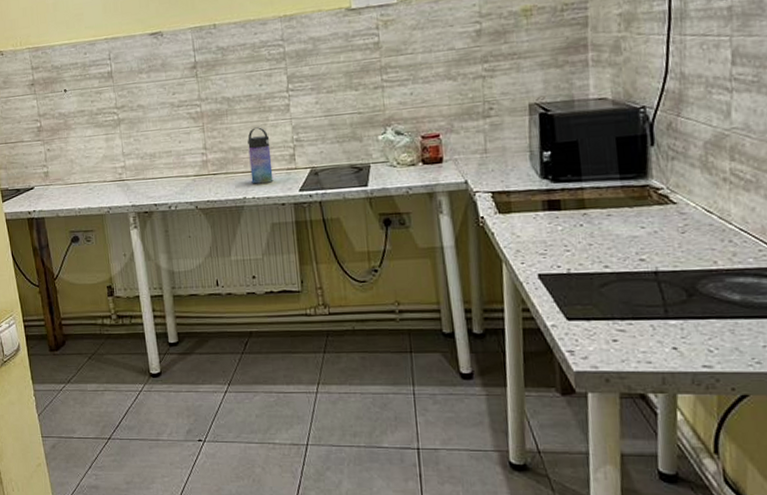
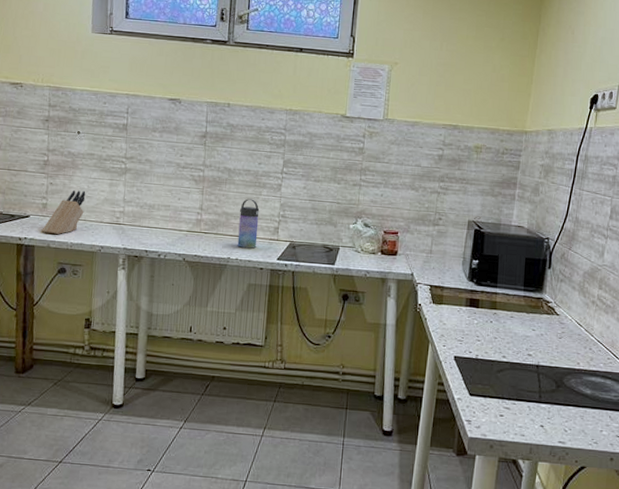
knife block: none [48,151,86,203] -> present [41,190,86,234]

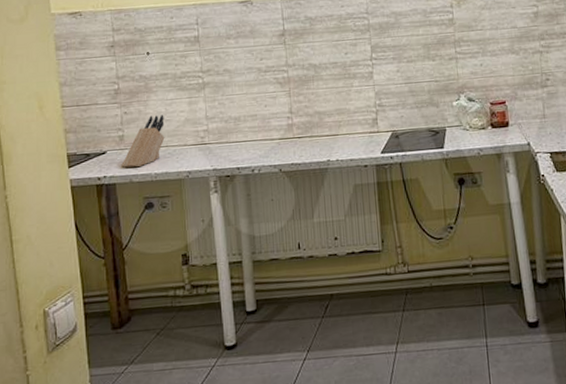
water bottle: present [237,199,260,249] -> none [333,92,357,147]

